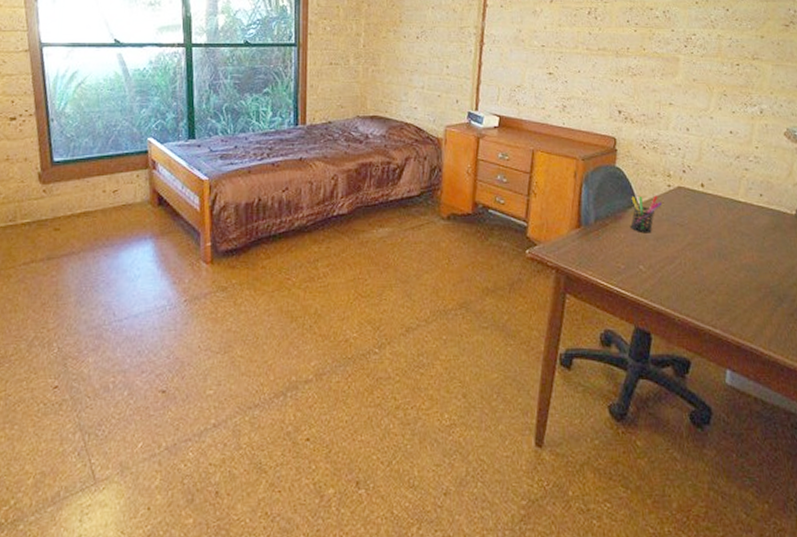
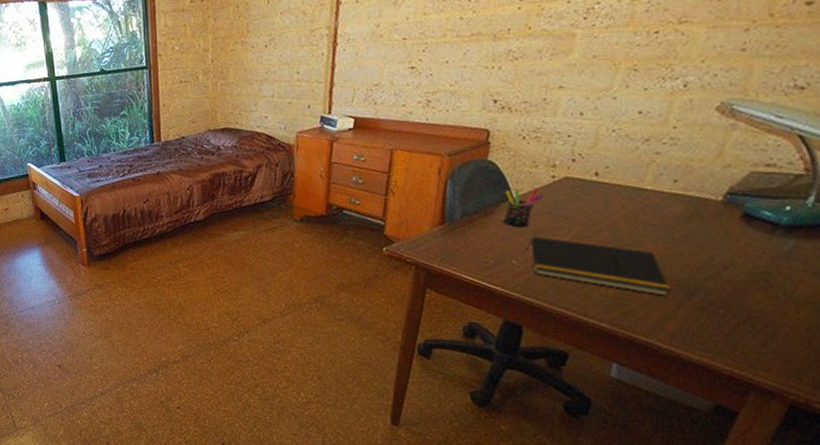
notepad: none [651,242,765,302] -> present [526,236,670,296]

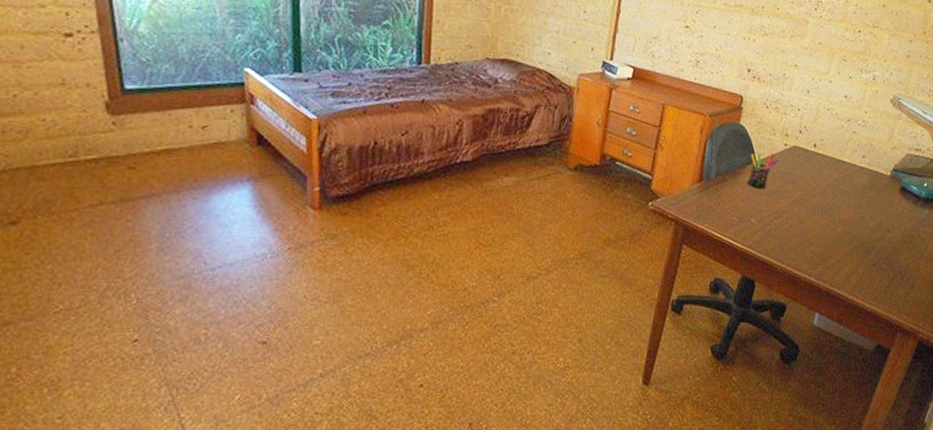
notepad: present [526,236,670,296] -> none [763,197,855,253]

